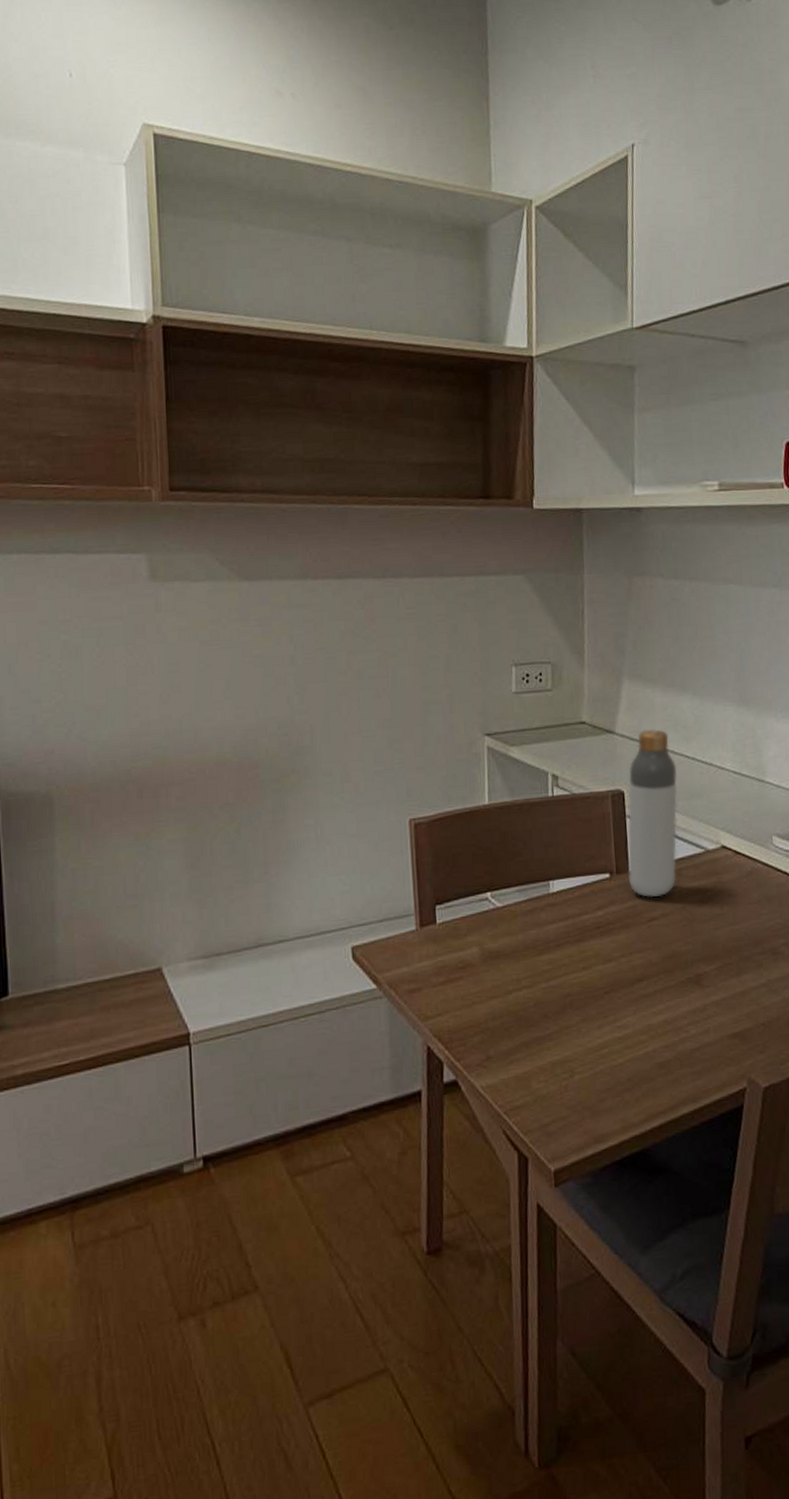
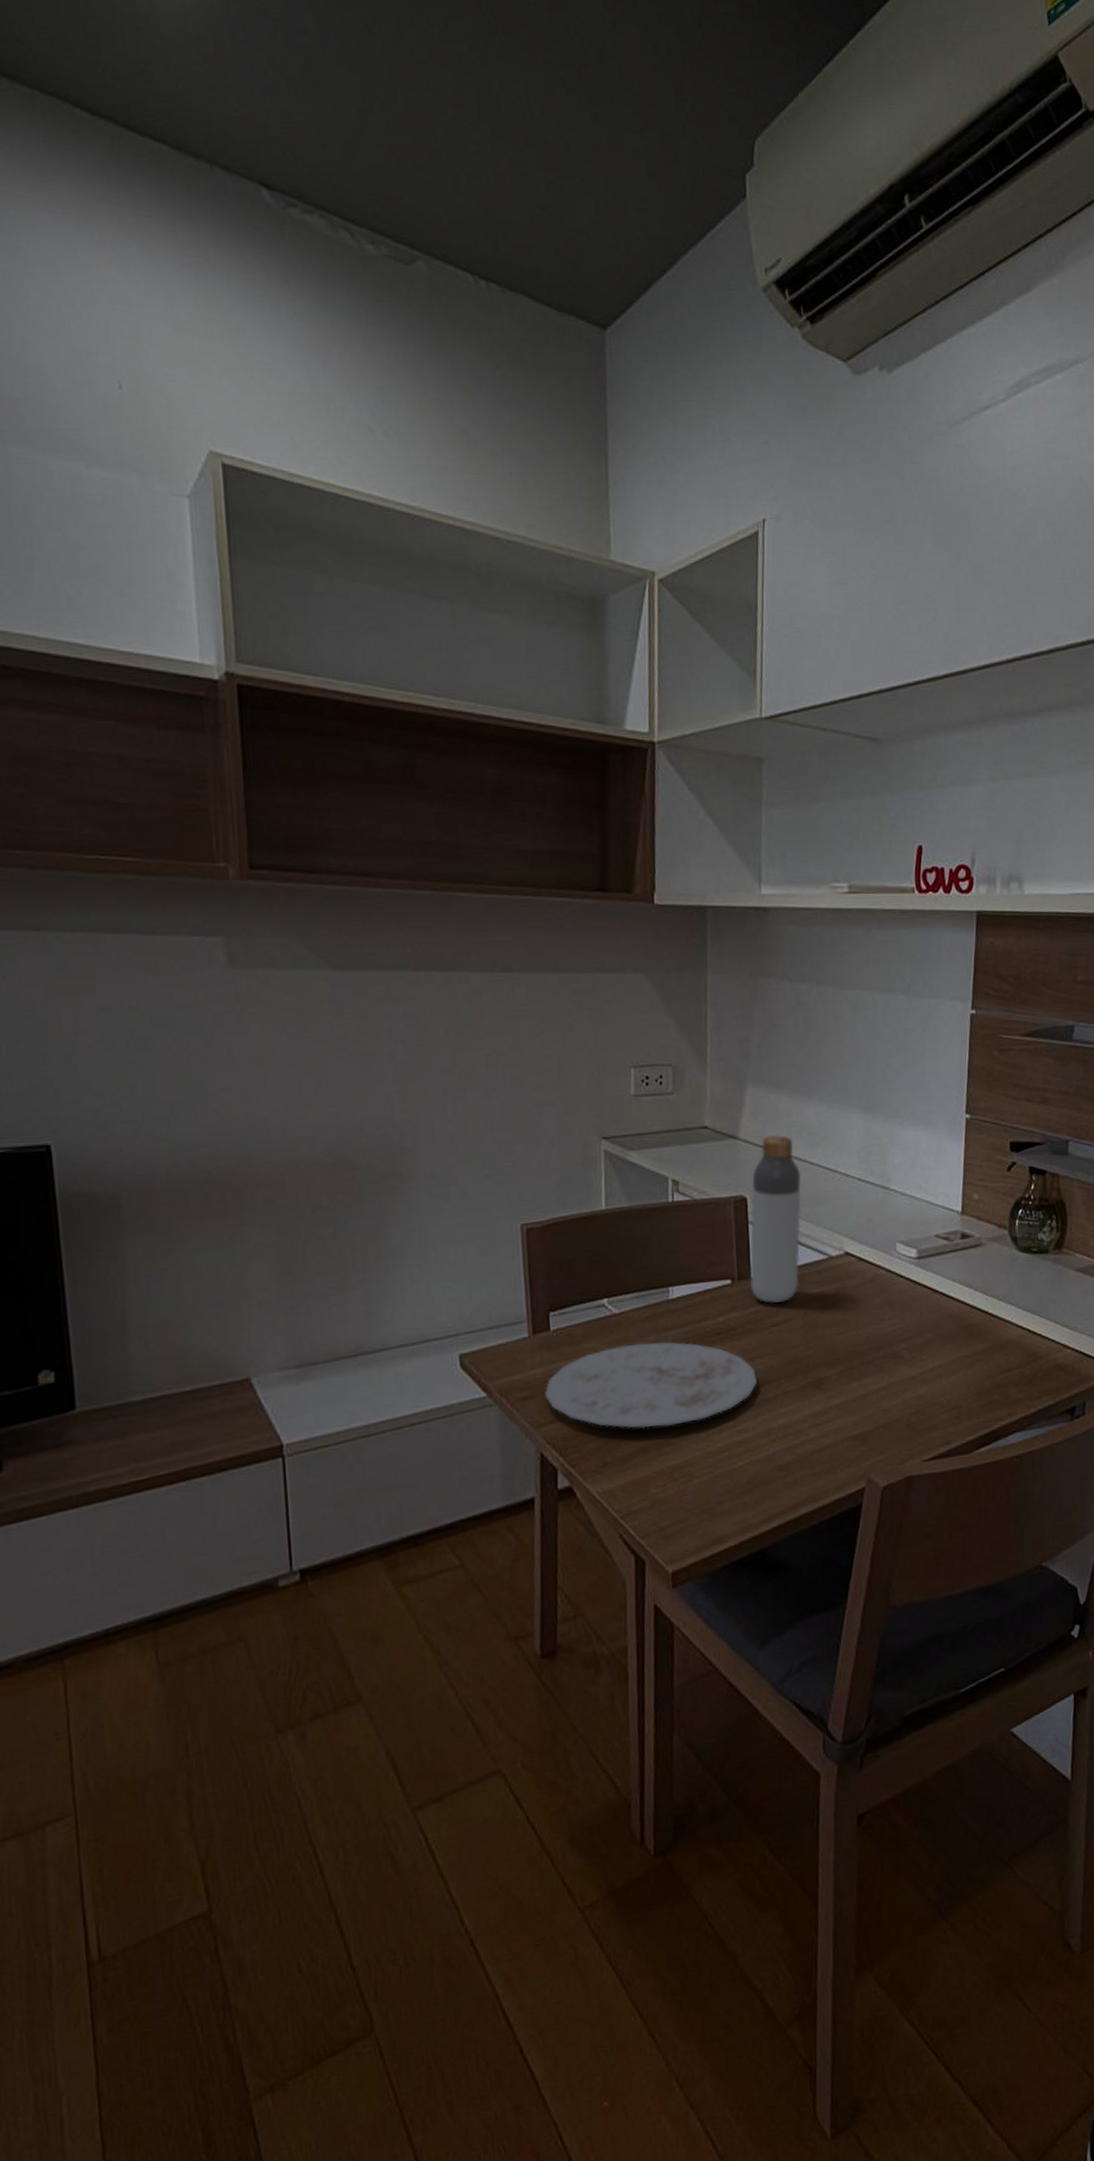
plate: none [431,935,636,1023] -> present [545,1342,757,1429]

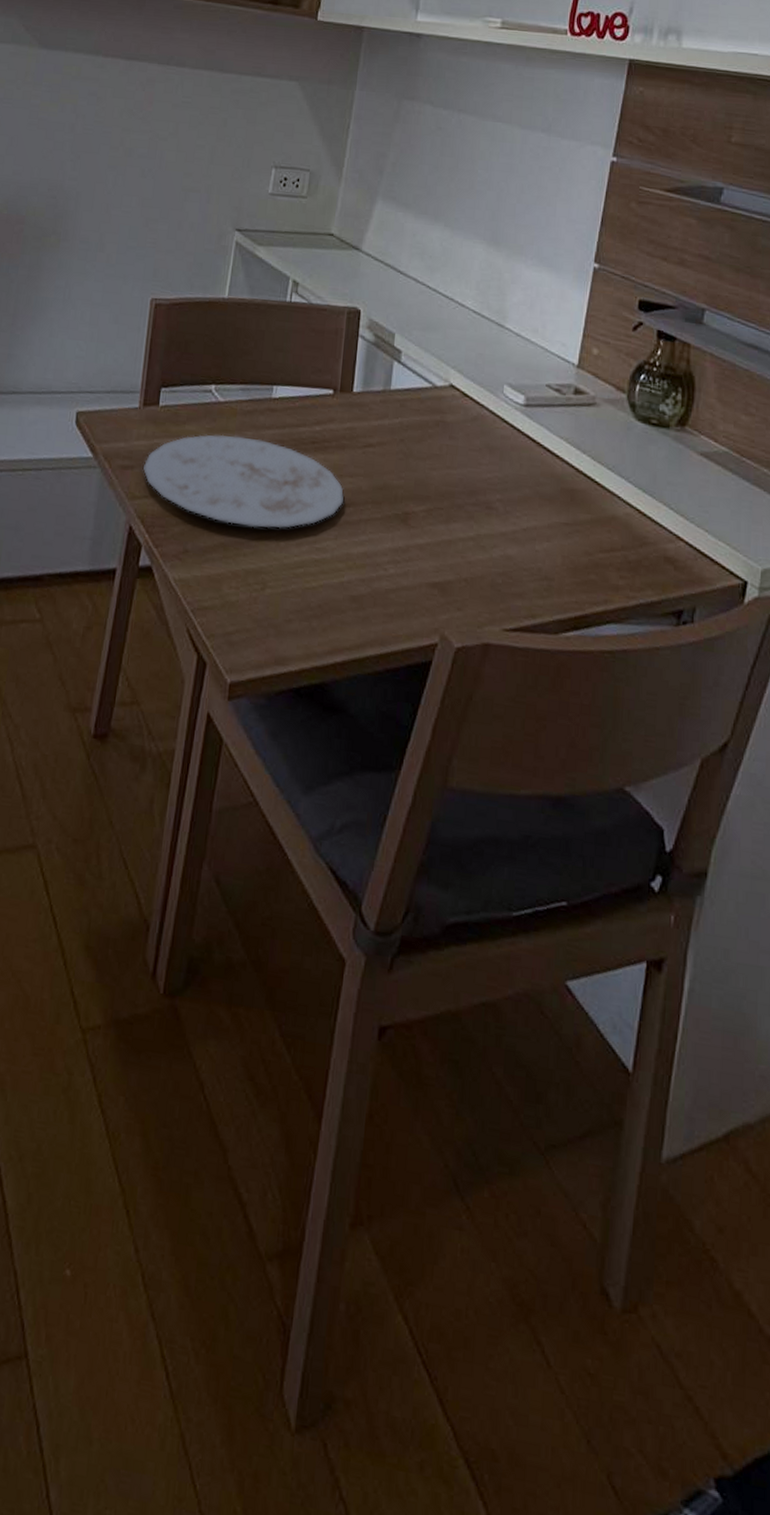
bottle: present [749,1134,802,1303] -> none [351,252,417,424]

